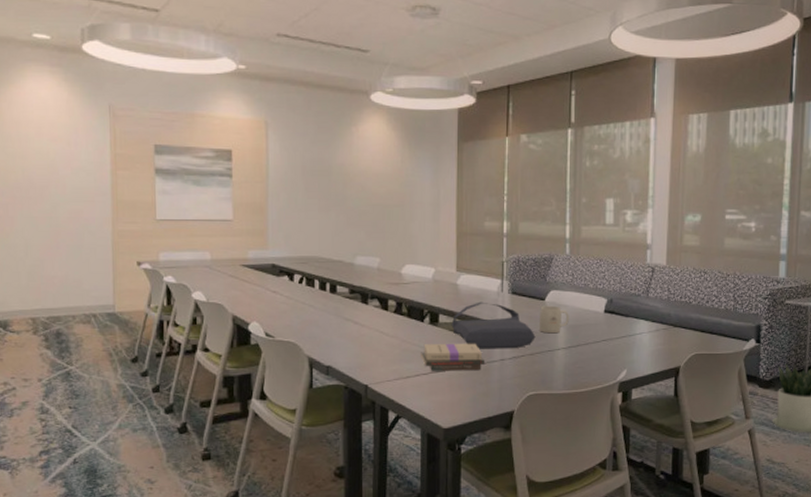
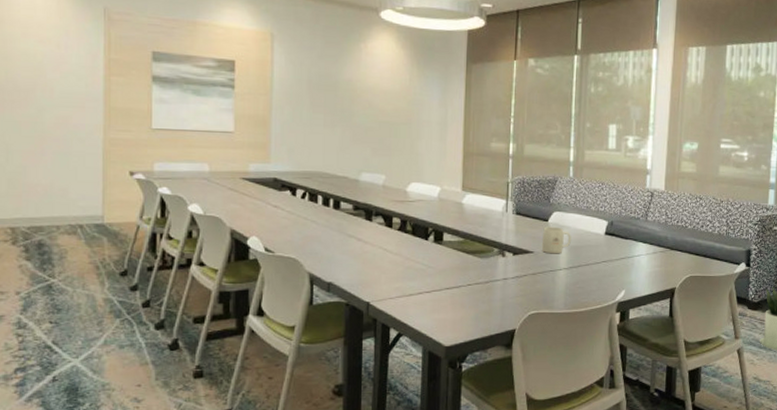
books: present [420,344,486,371] -> none [423,262,489,290]
bag: present [451,301,536,349] -> none [455,221,538,268]

